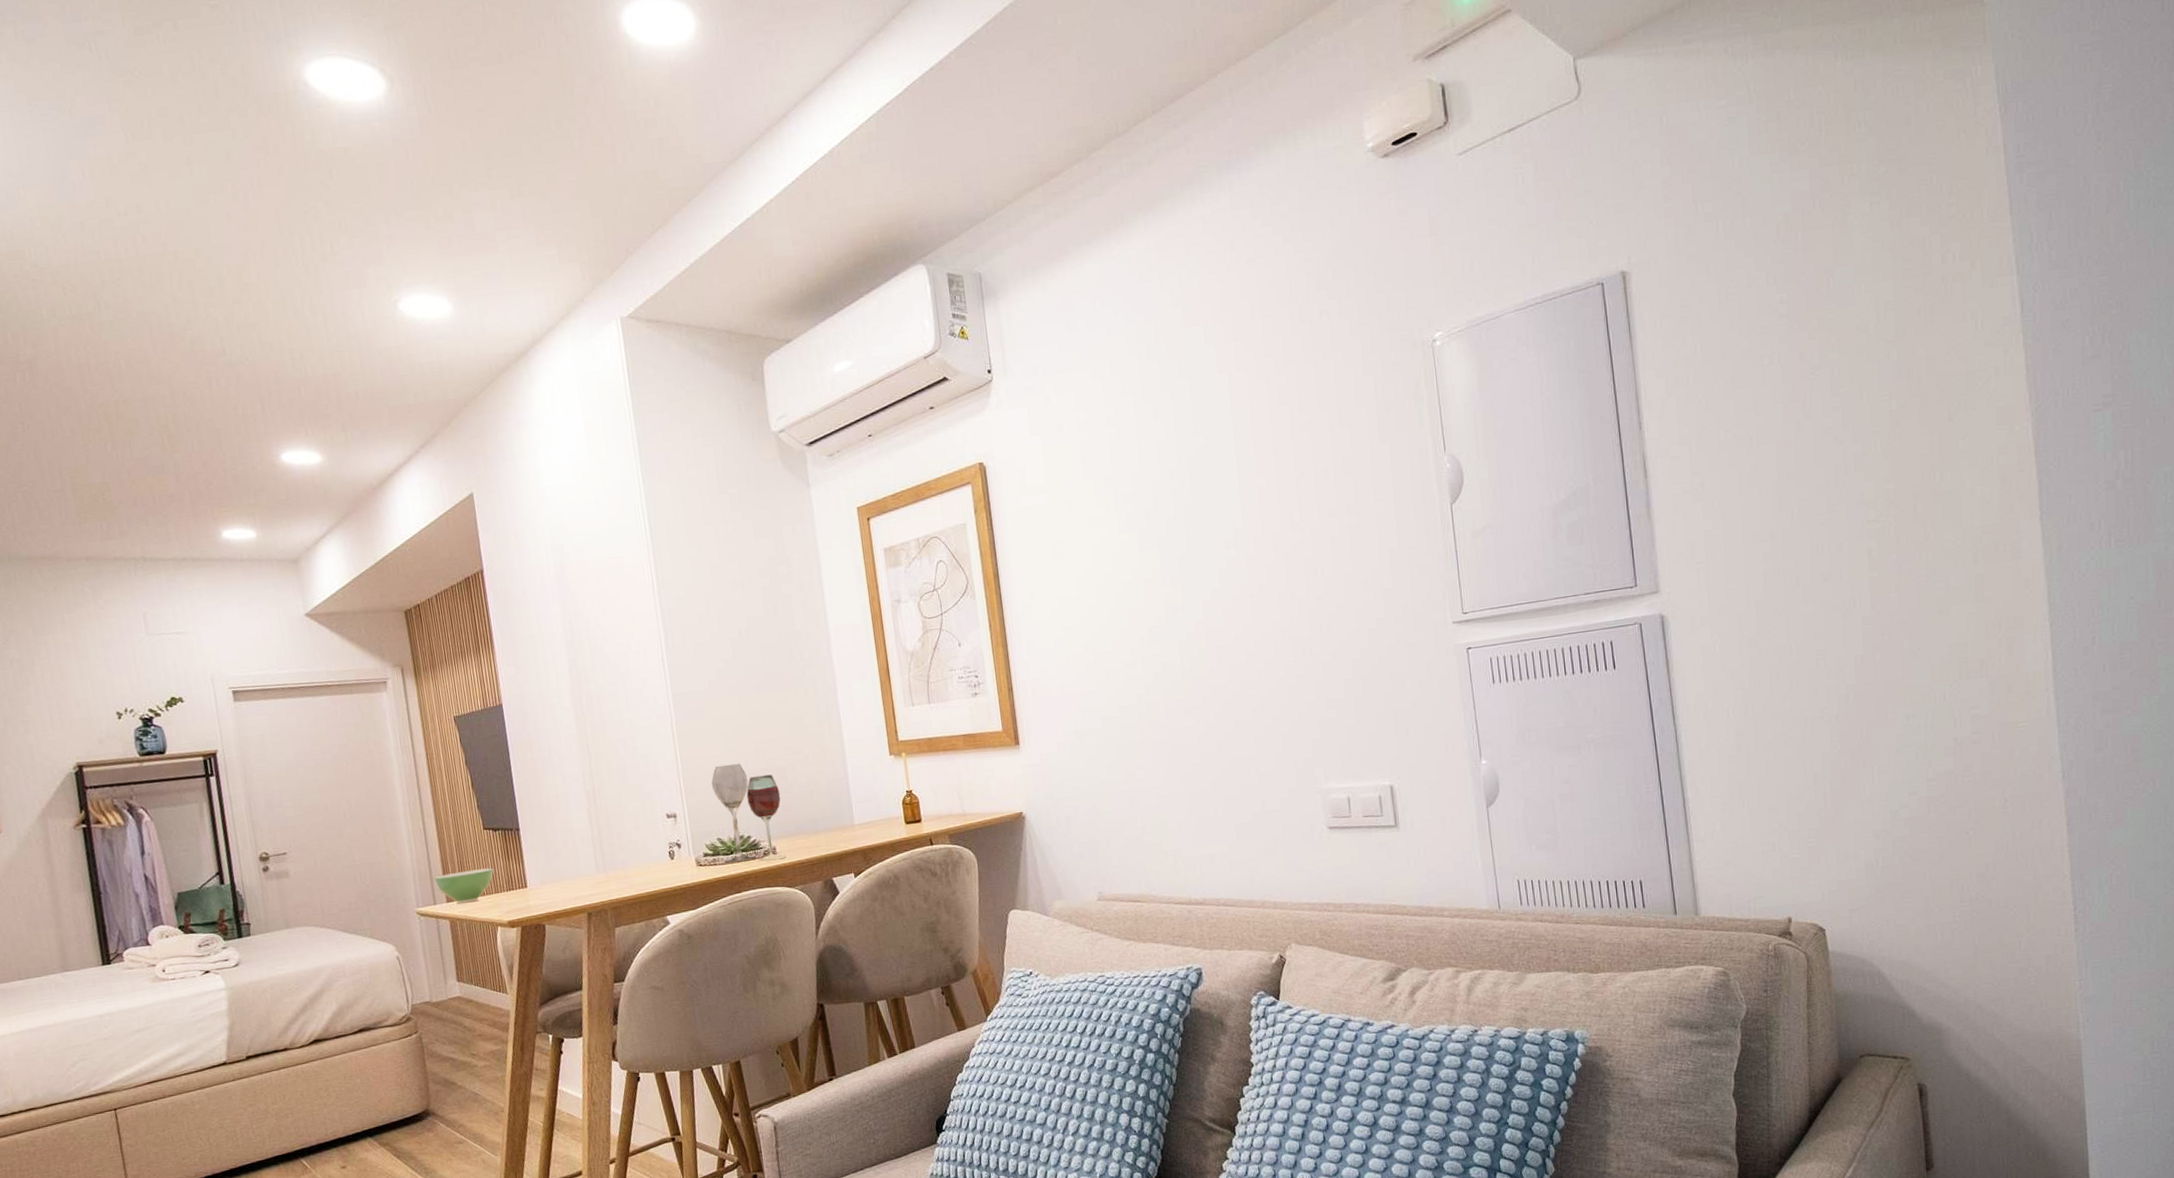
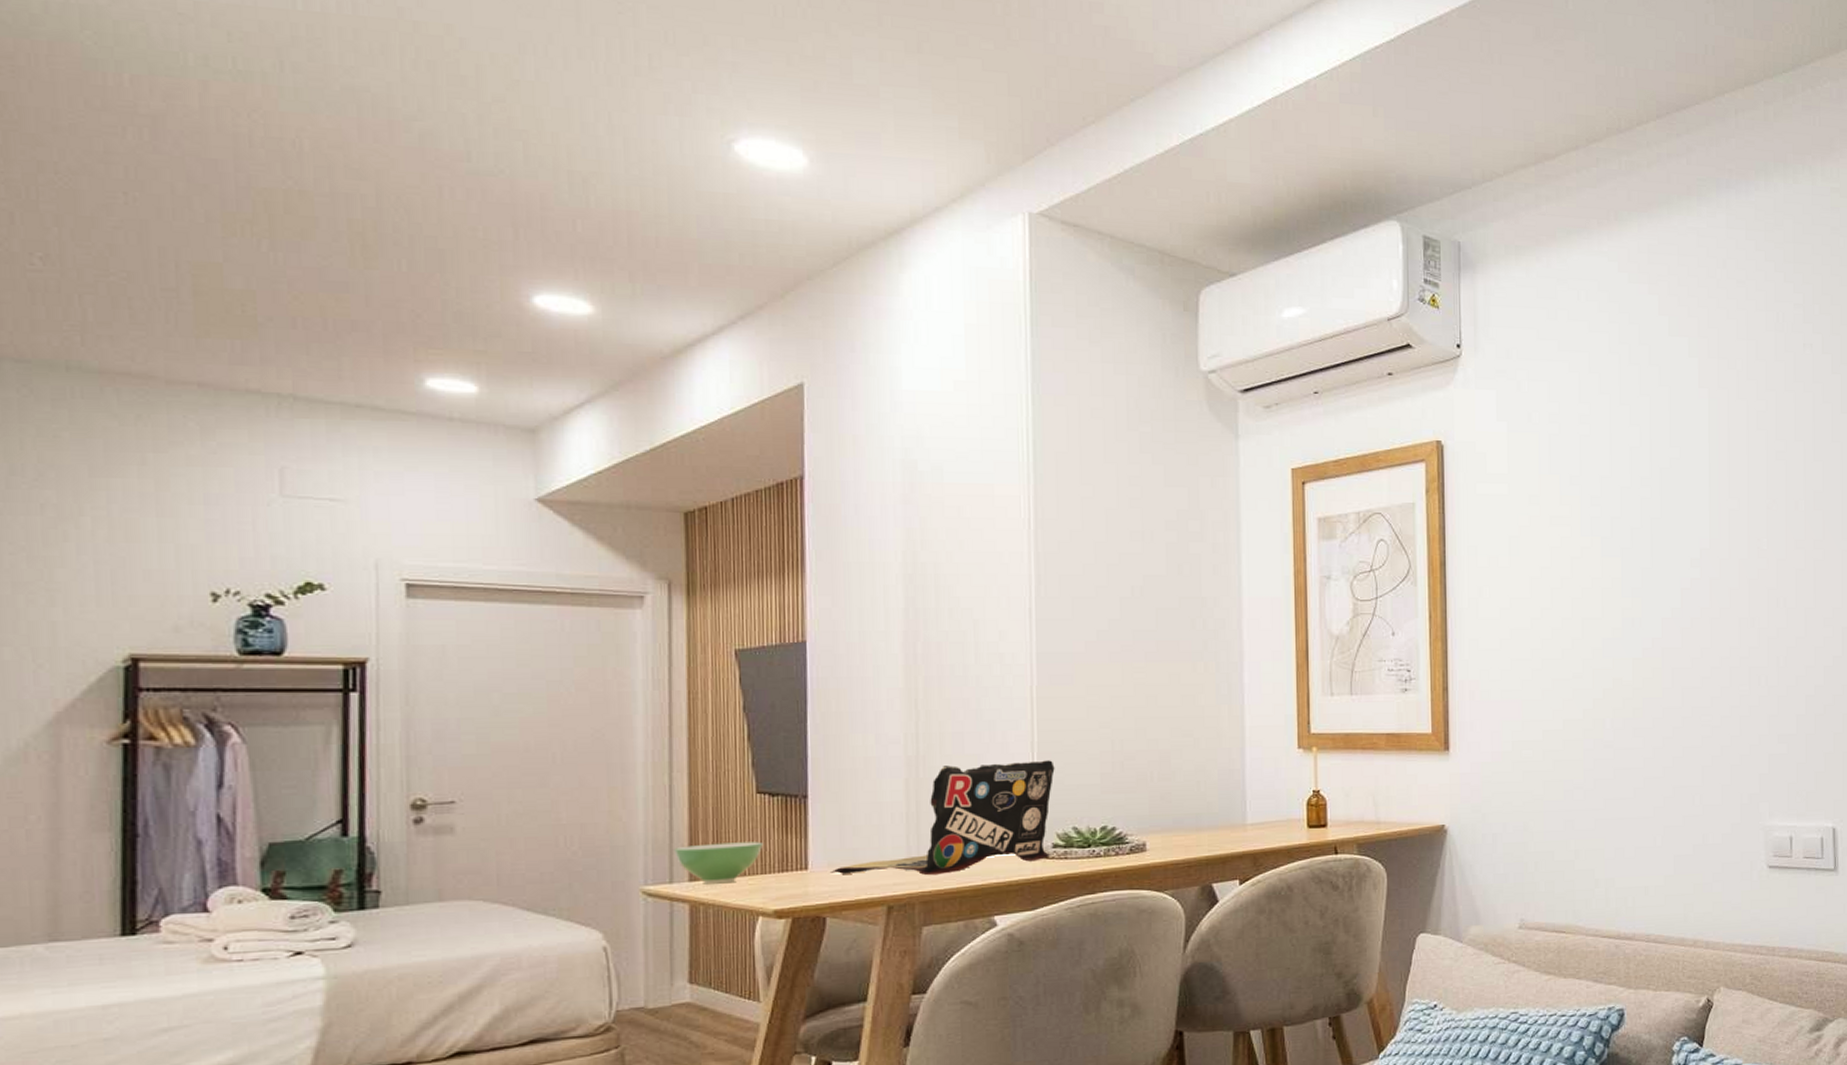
laptop: none [542,784,704,890] -> present [829,760,1055,876]
wineglass: present [711,763,757,864] -> none [1073,741,1121,858]
wineglass: present [746,774,786,862] -> none [1117,758,1160,859]

